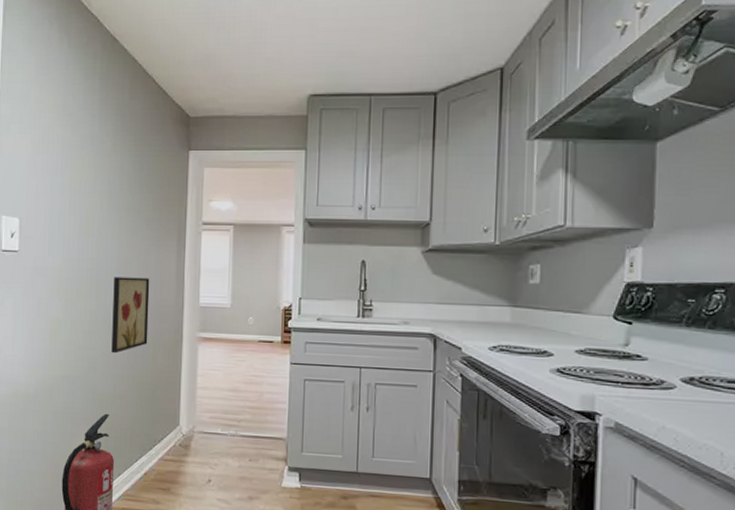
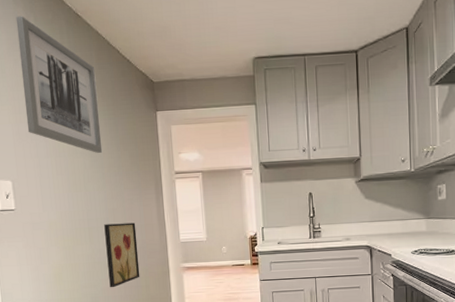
wall art: none [44,37,126,195] -> present [16,16,103,154]

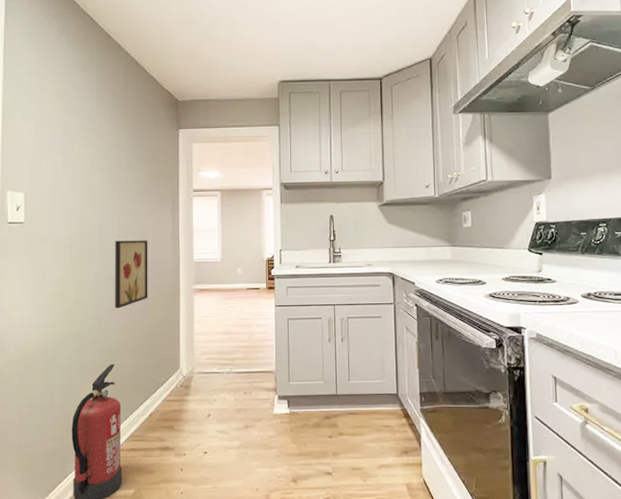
wall art: present [16,16,103,154] -> none [47,35,121,169]

